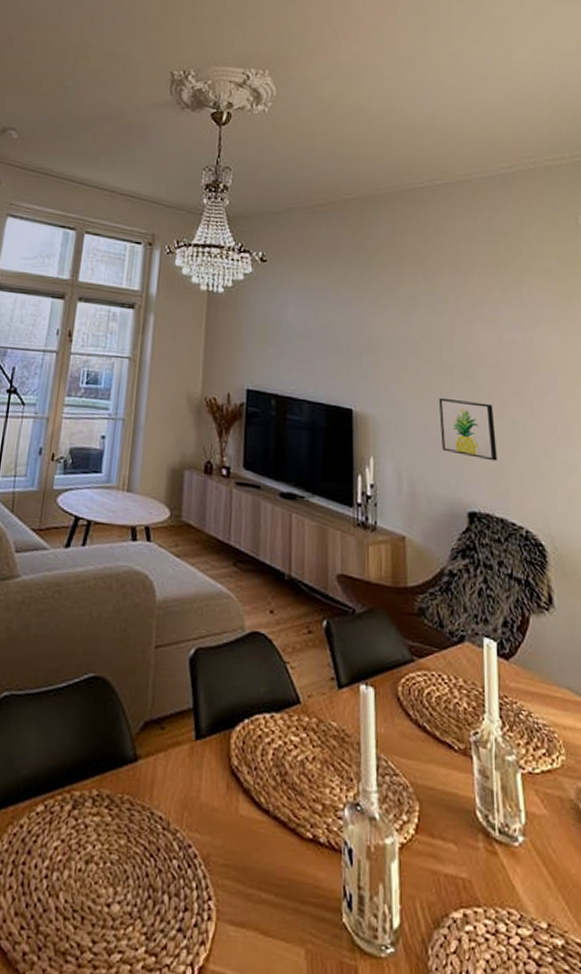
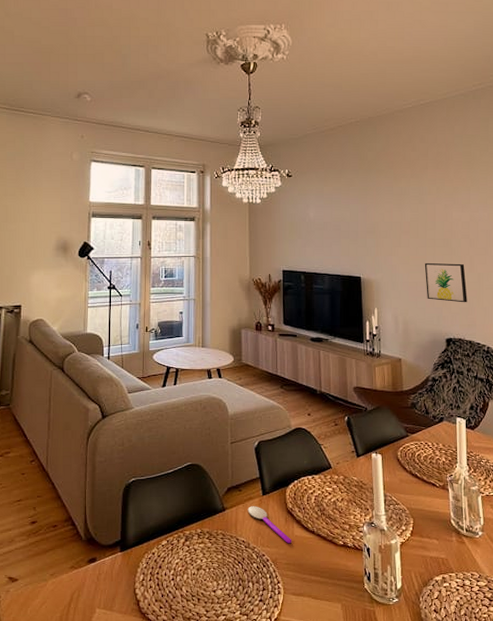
spoon: none [171,756,235,830] -> present [247,506,292,544]

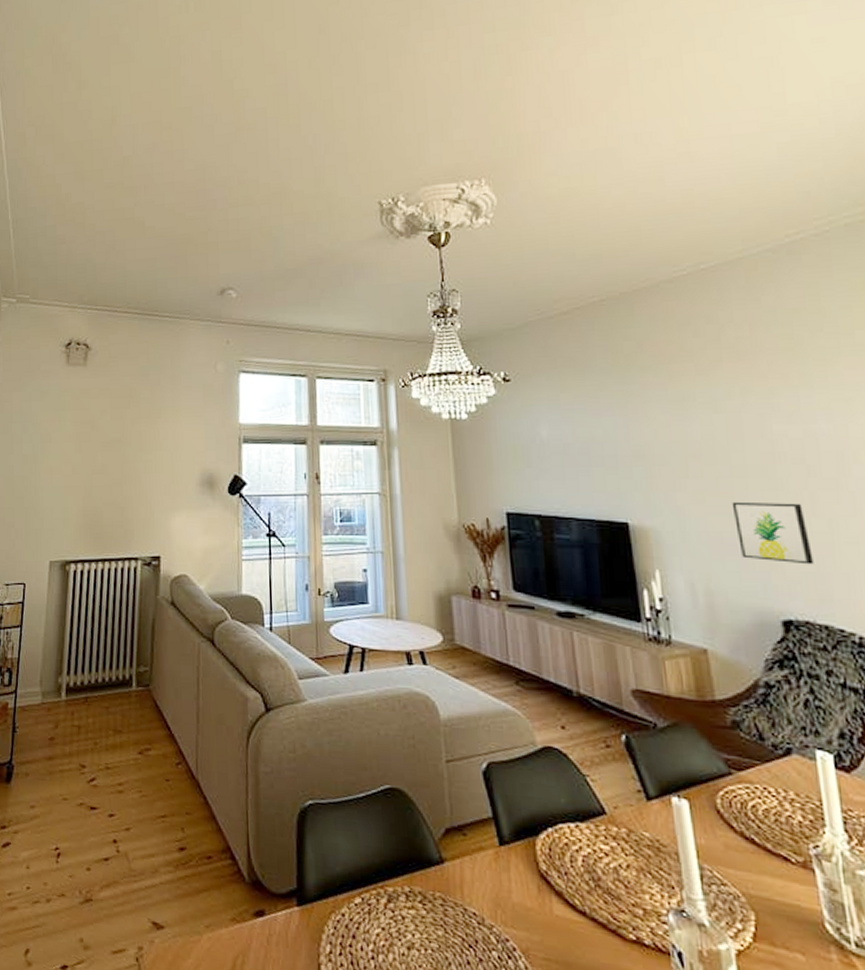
spoon: present [247,506,292,544] -> none [477,860,551,928]

